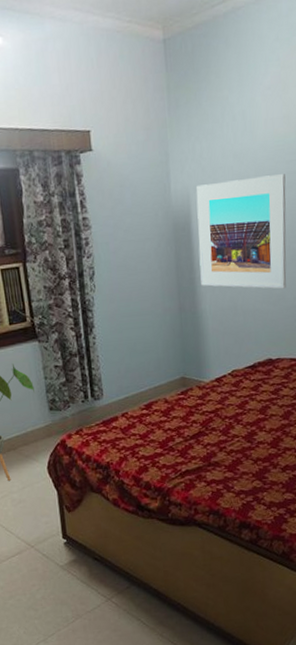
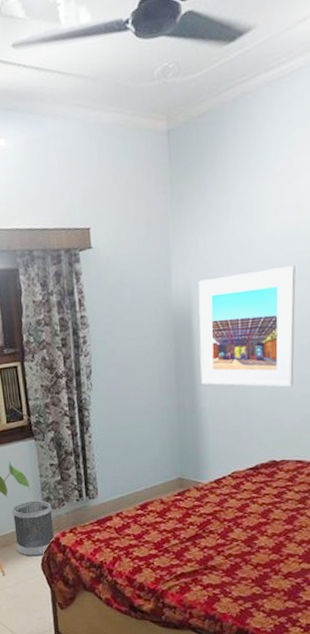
wastebasket: none [16,402,61,461] -> present [11,500,55,557]

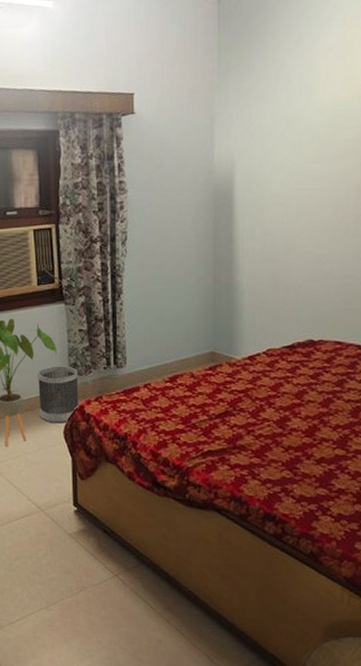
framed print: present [198,266,296,388] -> none [240,141,343,266]

